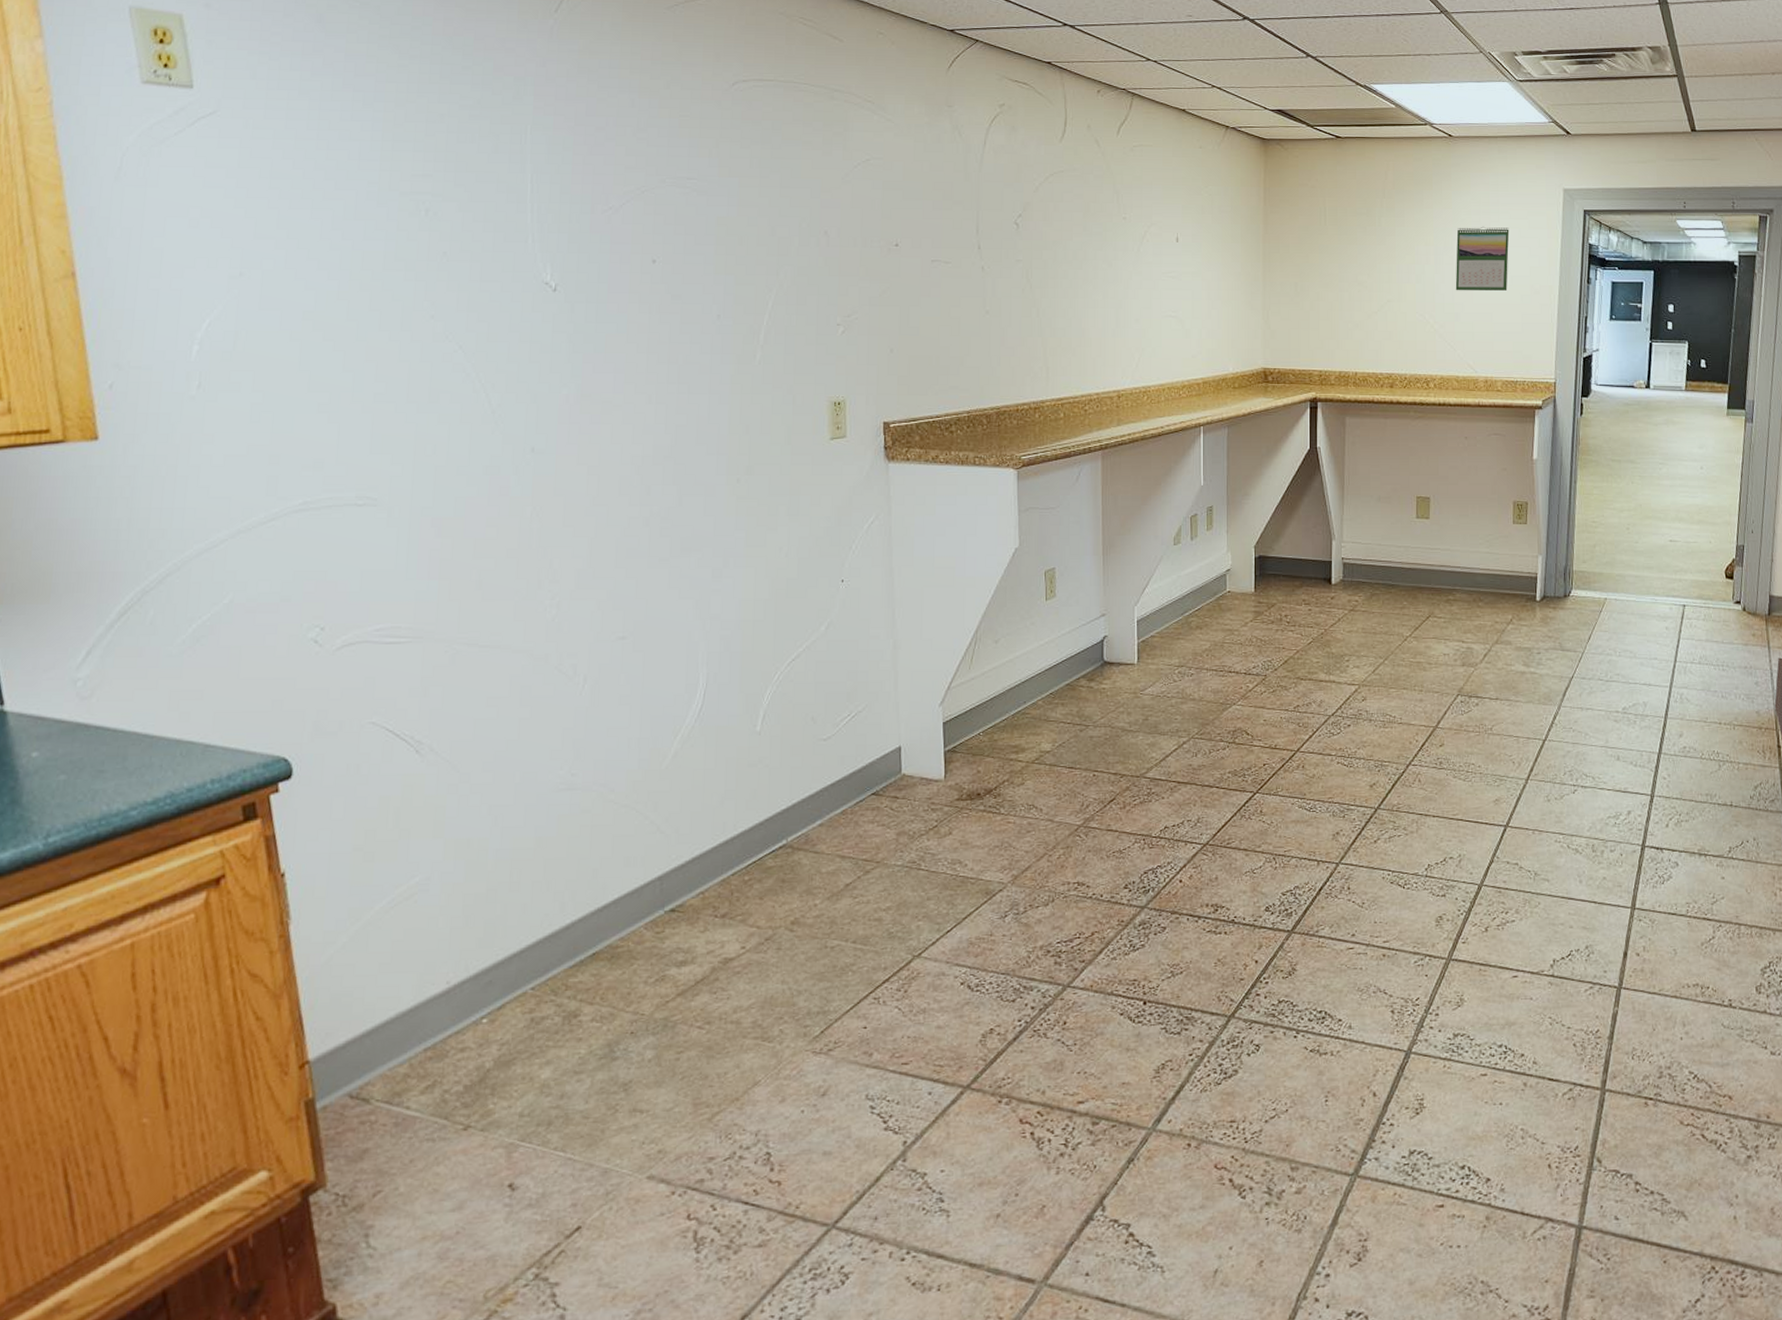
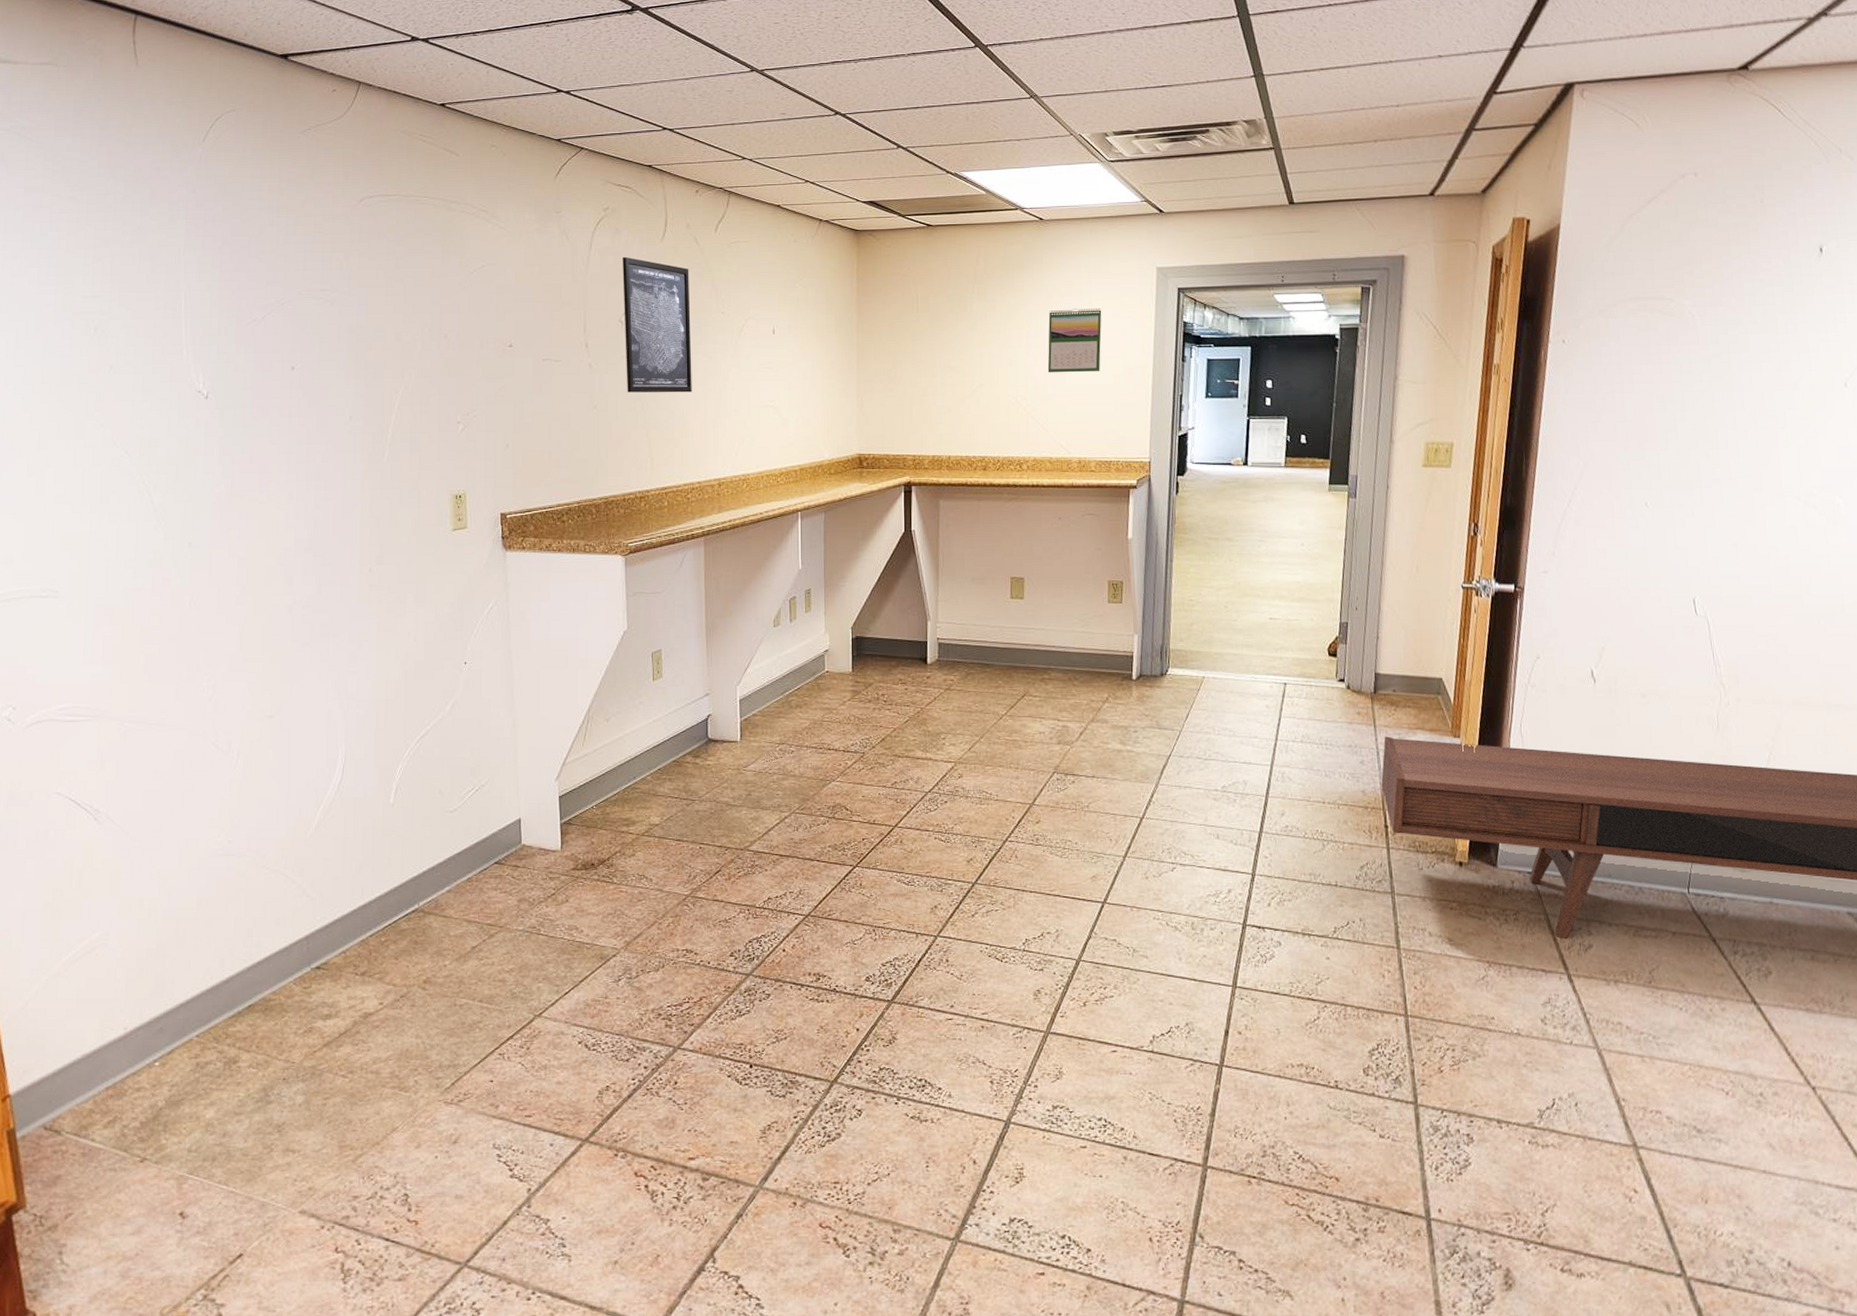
wall art: none [1019,156,1091,300] -> present [623,256,692,393]

